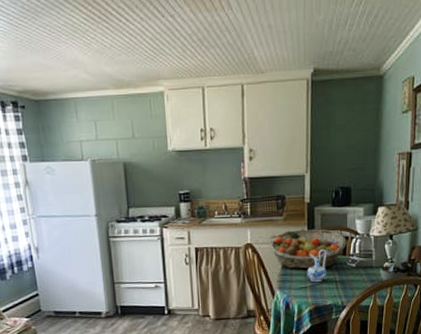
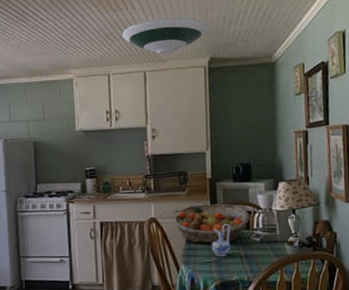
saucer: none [218,20,314,65] -> present [122,17,209,55]

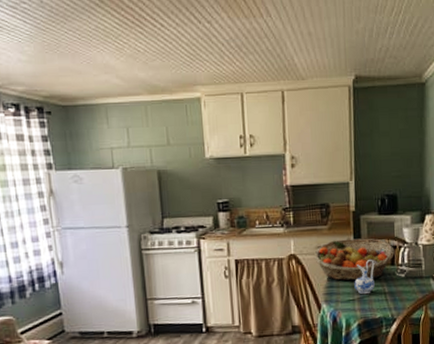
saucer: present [122,17,209,55] -> none [256,28,354,71]

